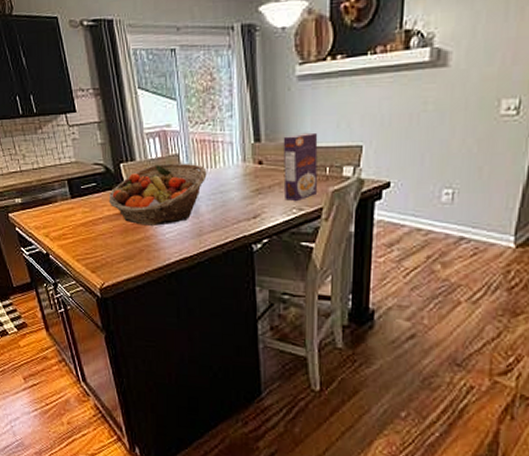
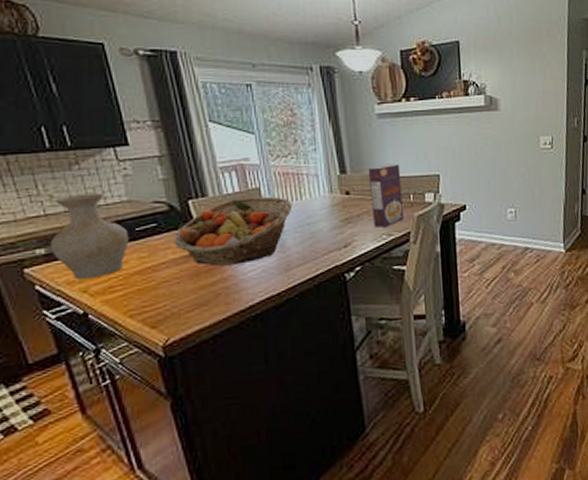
vase: none [24,154,76,226] -> present [50,193,129,280]

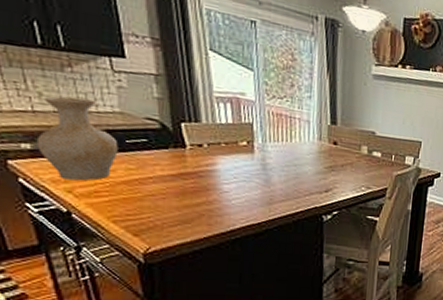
fruit basket: present [173,196,292,266] -> none [162,129,282,191]
cereal box: present [368,164,403,228] -> none [355,123,387,180]

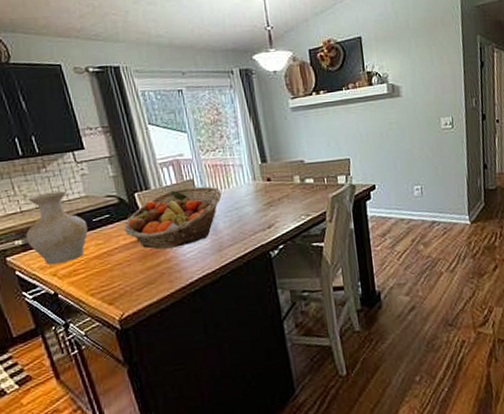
fruit basket: none [162,129,282,191] -> present [124,186,222,249]

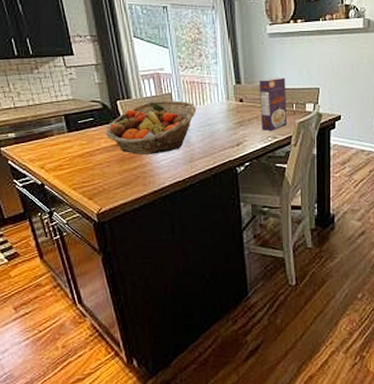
vase: present [25,191,88,265] -> none [18,92,73,158]
cereal box: none [285,151,319,209] -> present [259,77,287,131]

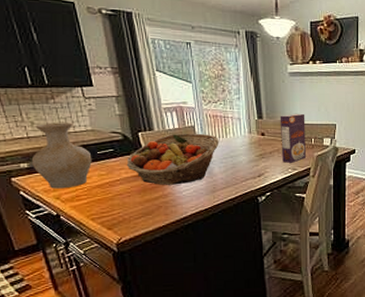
vase: none [18,92,73,158] -> present [31,122,92,189]

